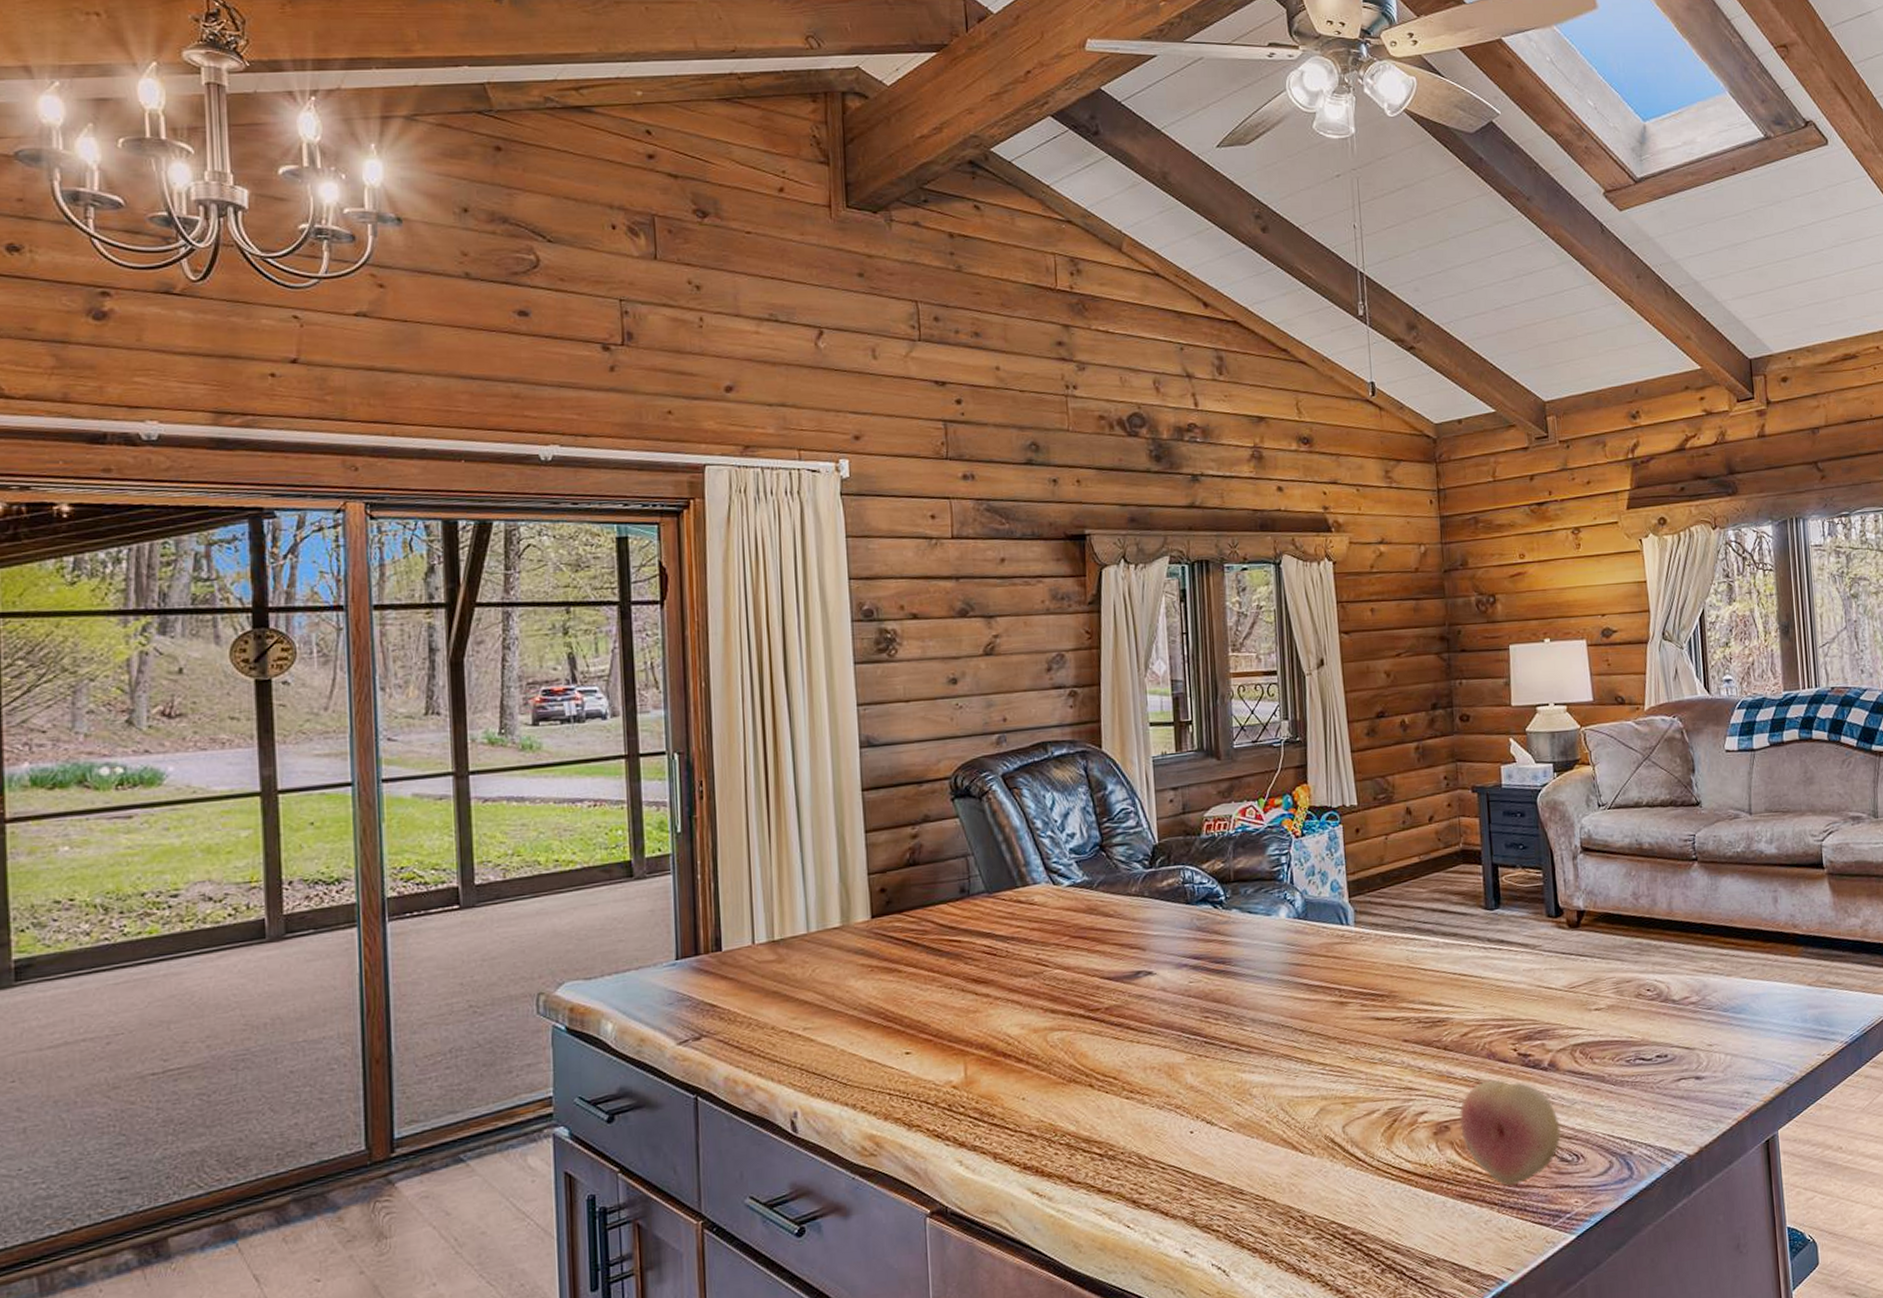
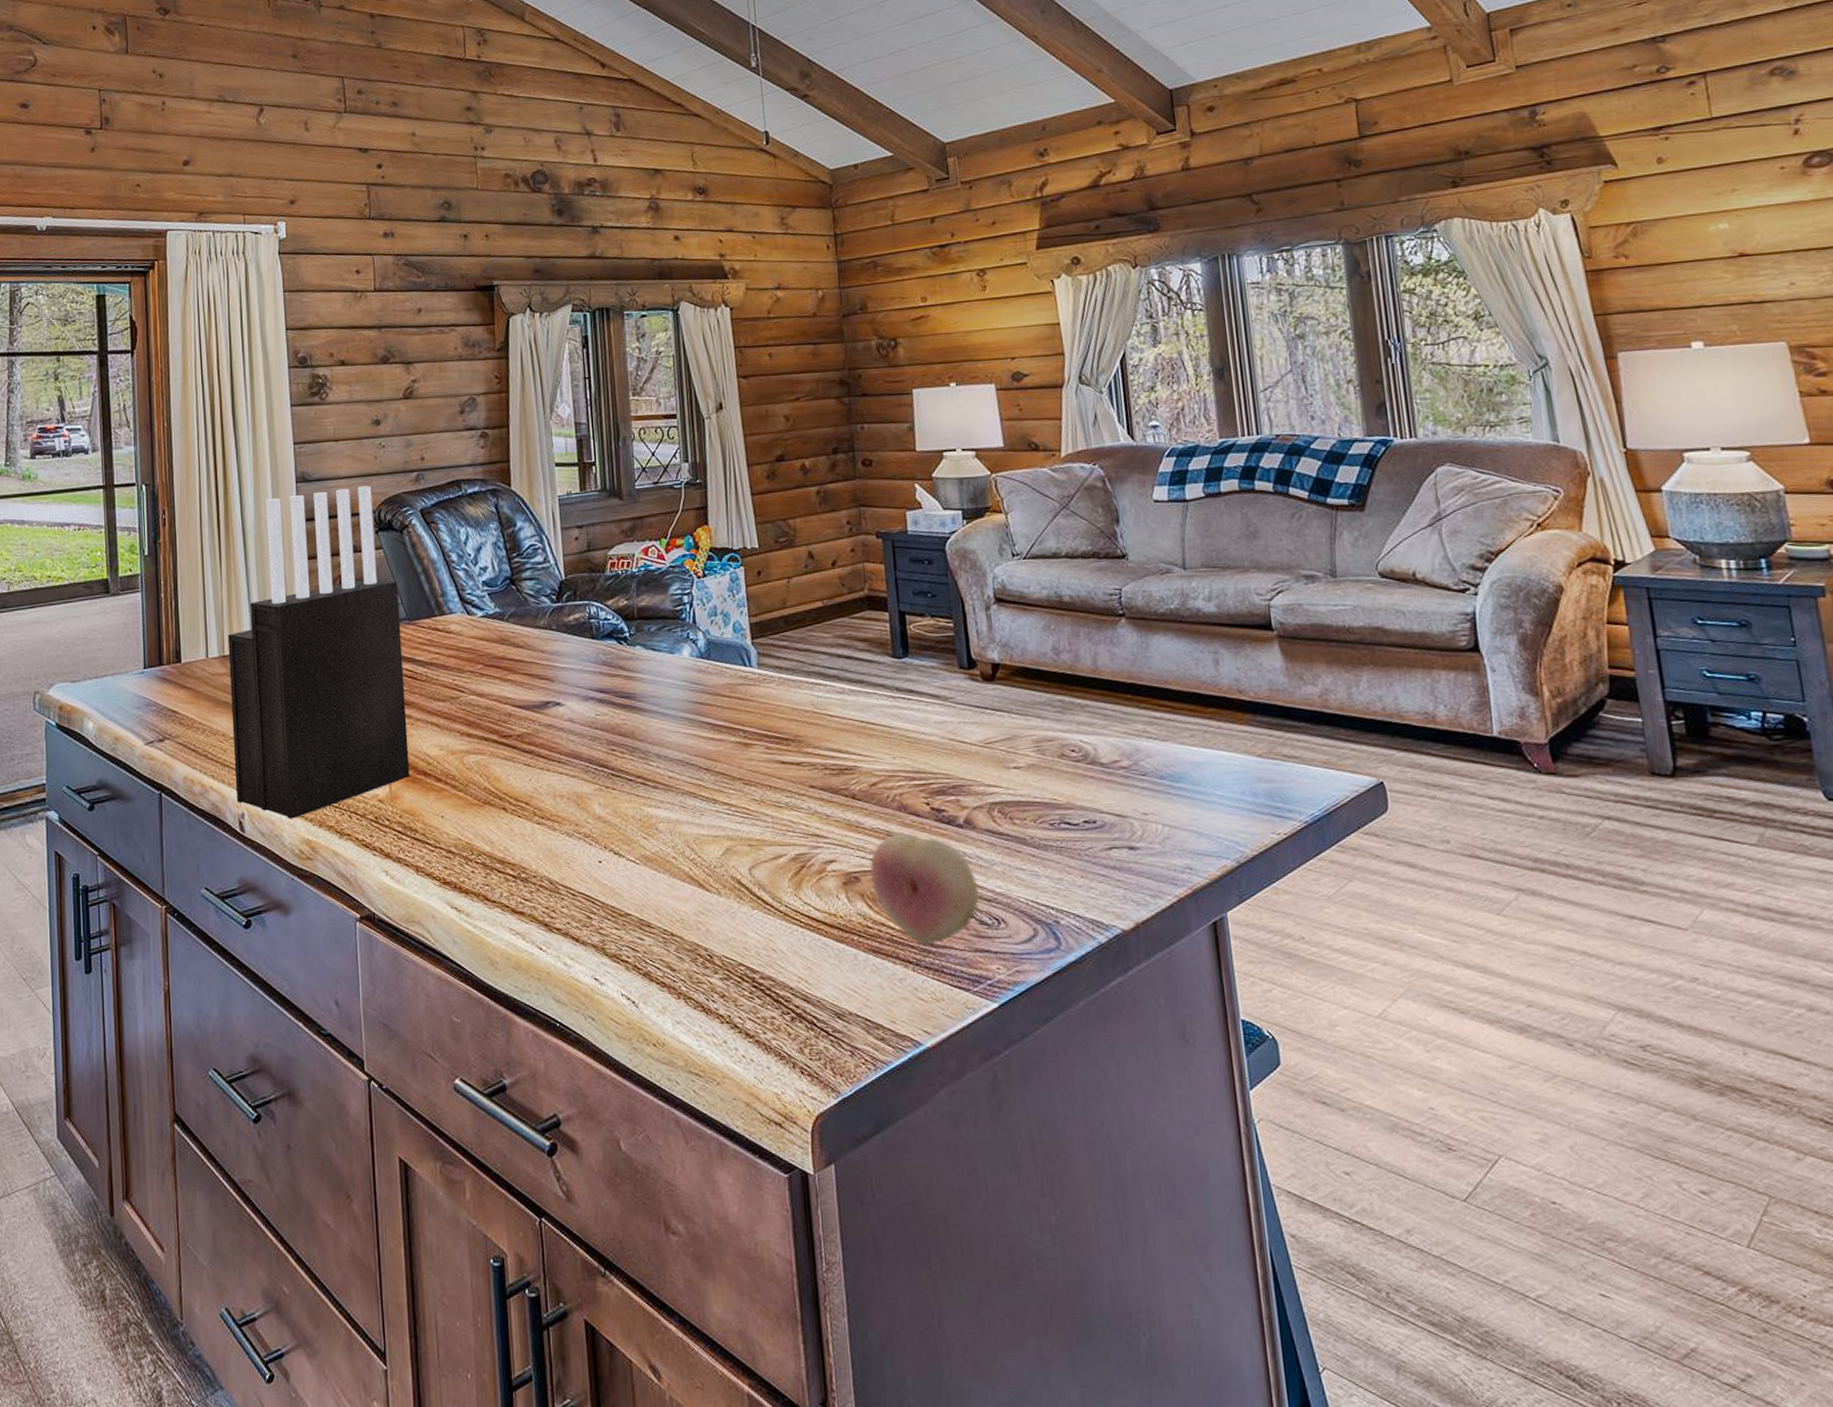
knife block: none [778,749,988,1115] -> present [227,485,410,819]

